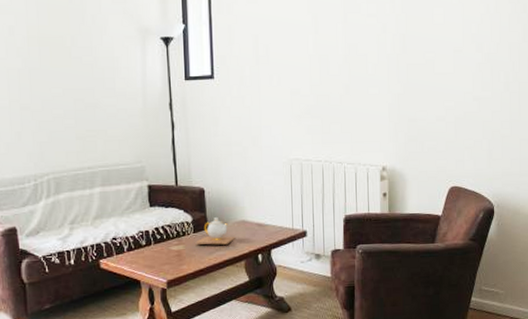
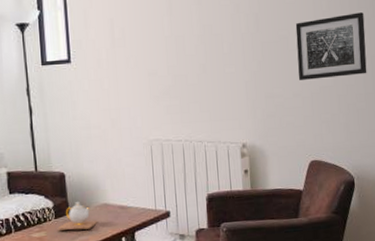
wall art: none [442,37,515,105] -> present [295,12,367,80]

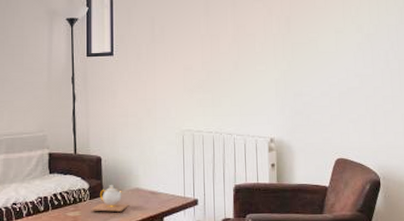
wall art: present [295,12,367,80] -> none [325,19,395,81]

